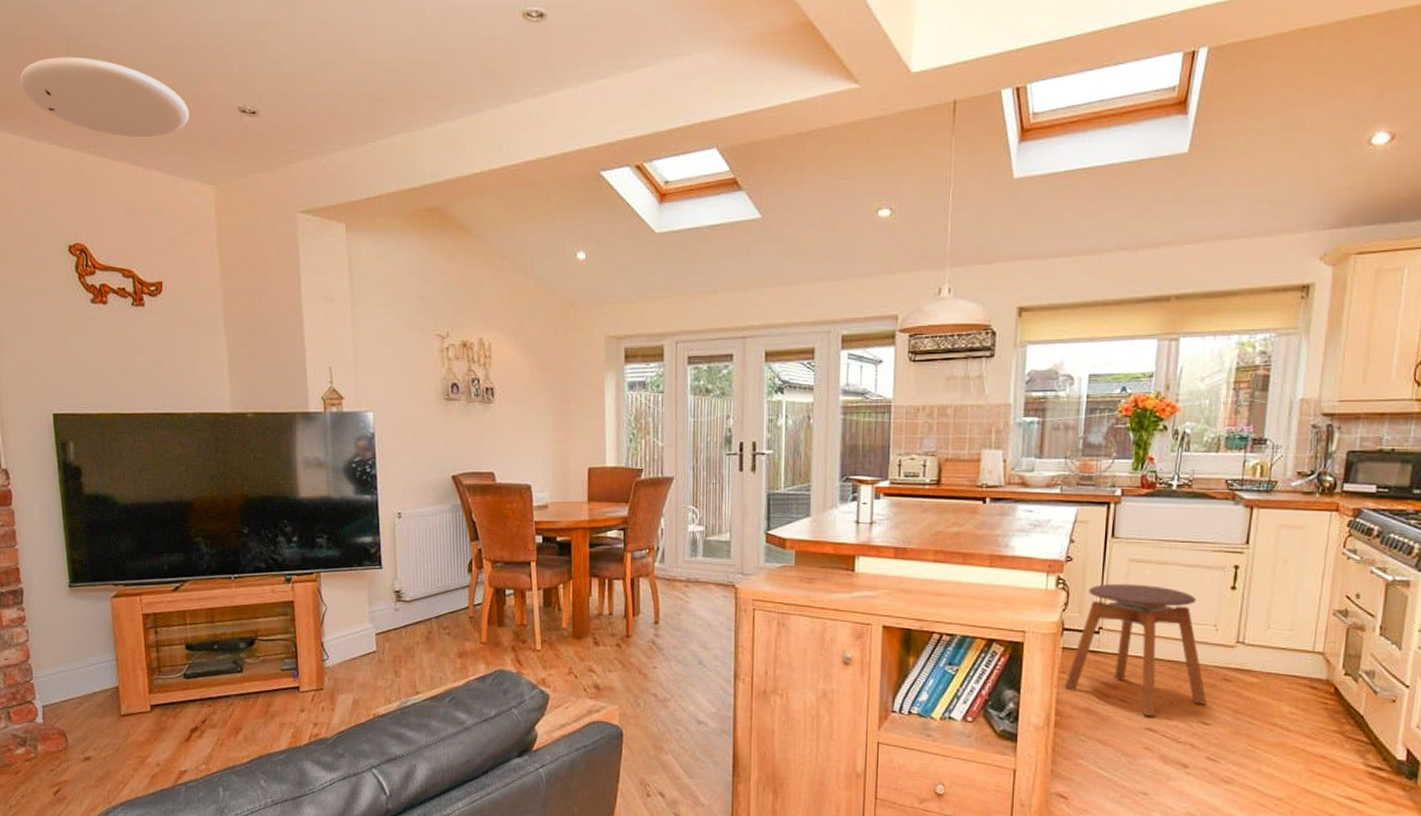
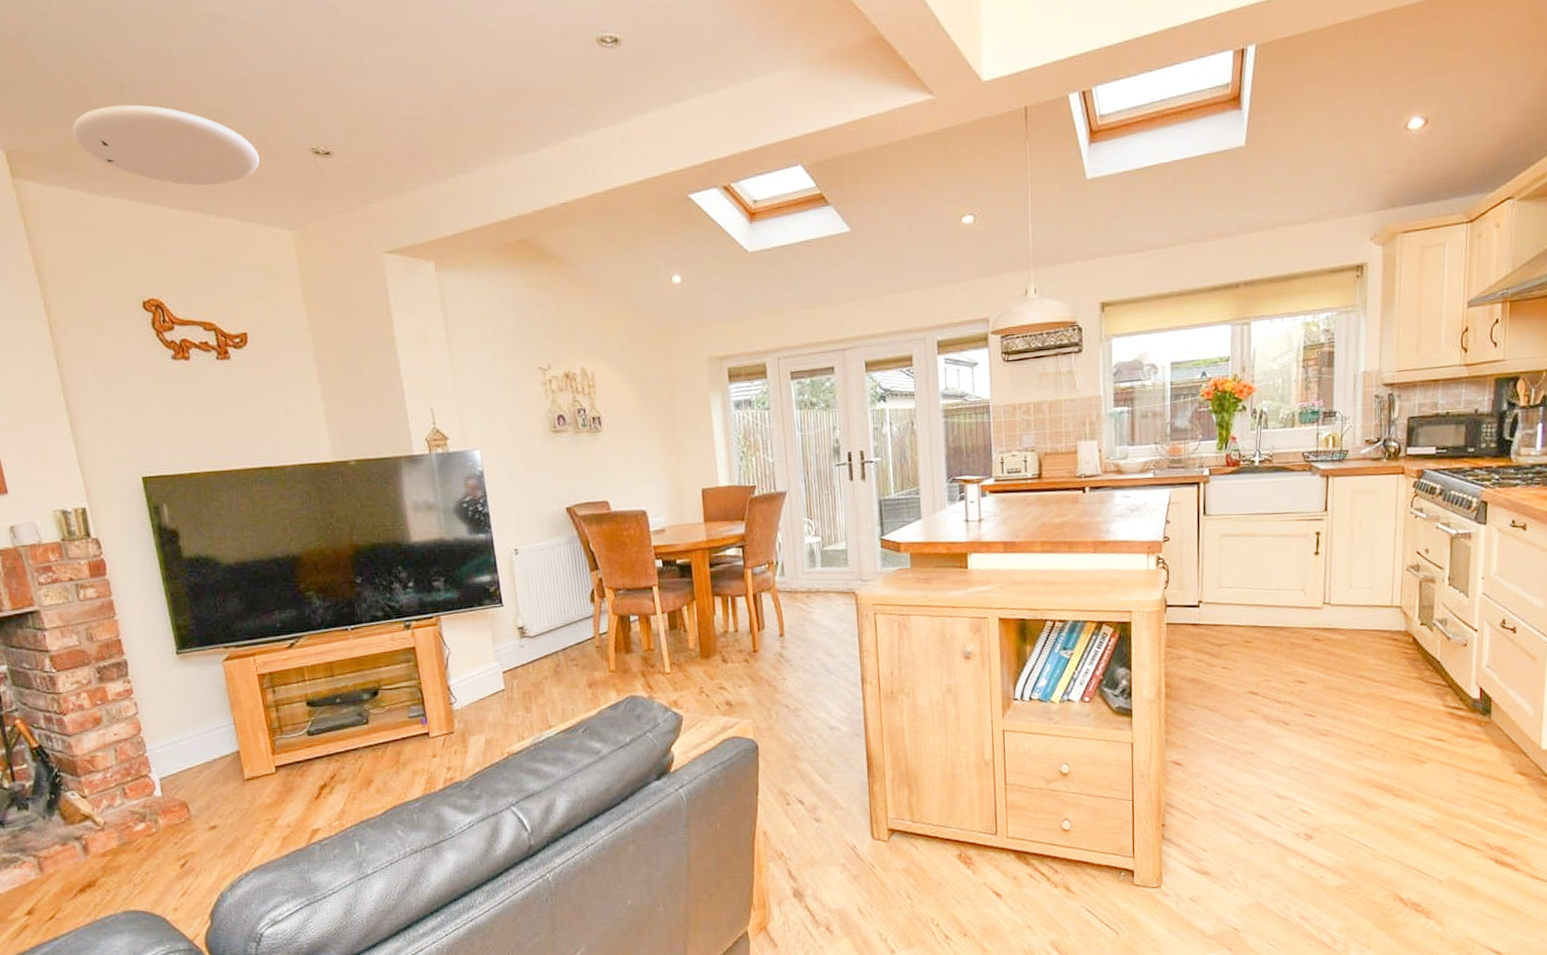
stool: present [1064,583,1207,717] -> none [1171,557,1301,681]

